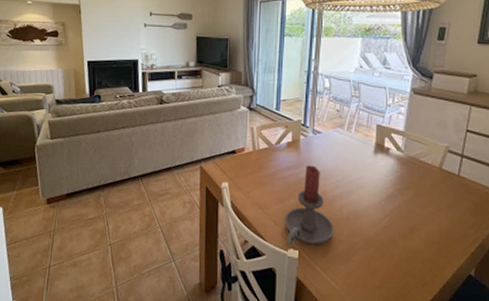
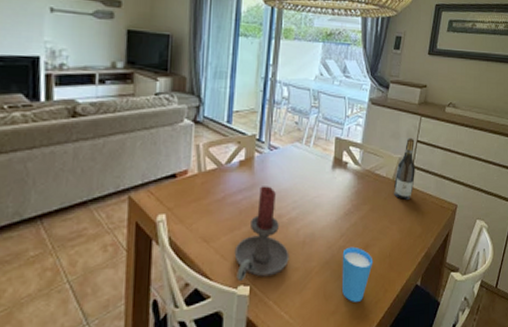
cup: none [386,228,420,281] -> present [341,246,373,302]
wine bottle: none [441,127,465,188] -> present [394,137,415,200]

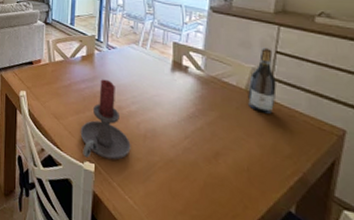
cup: present [341,246,373,302] -> none [188,150,227,210]

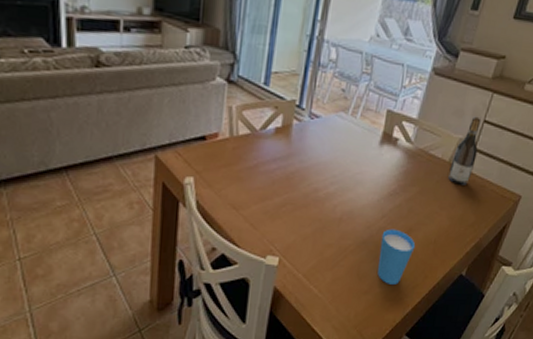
candle holder: present [80,79,131,160] -> none [264,156,324,252]
cup: none [188,150,227,210] -> present [377,228,416,284]

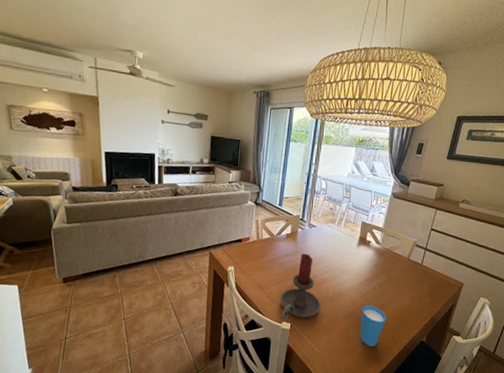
candle holder: none [264,156,324,252] -> present [280,253,321,320]
wine bottle: present [448,116,482,185] -> none [408,226,429,275]

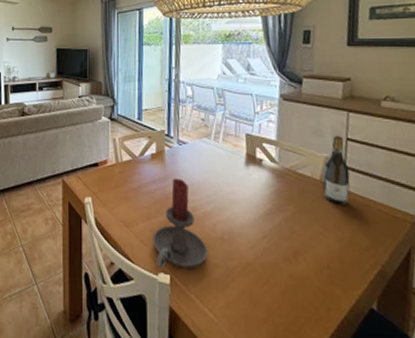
cup: present [360,305,387,347] -> none [267,250,308,315]
wine bottle: none [408,226,429,275] -> present [322,135,350,205]

